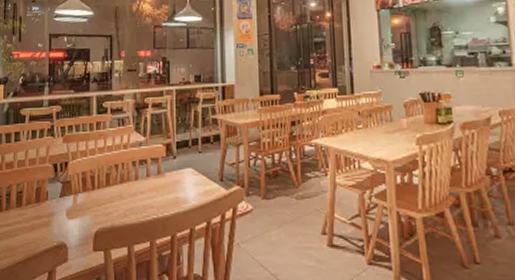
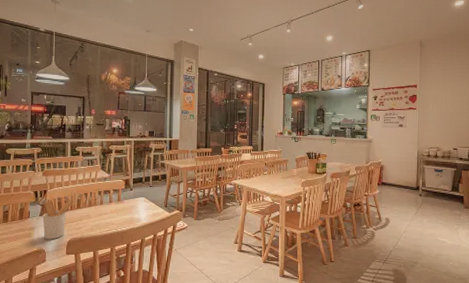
utensil holder: none [63,173,102,230] -> present [42,199,75,240]

